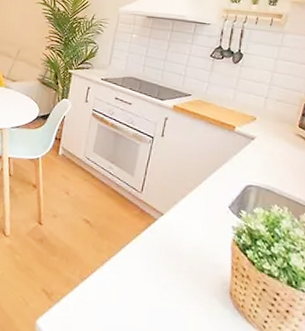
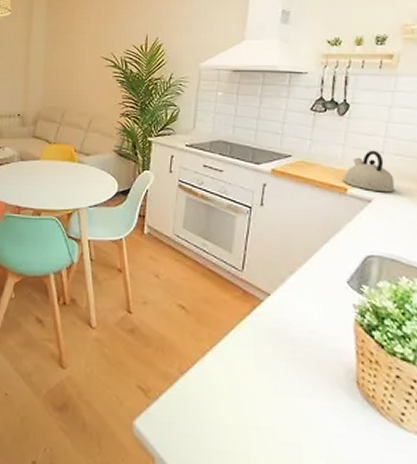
kettle: none [232,95,275,133] -> present [342,150,395,193]

